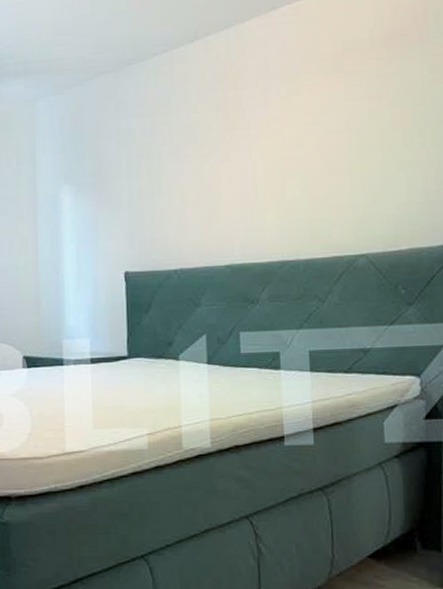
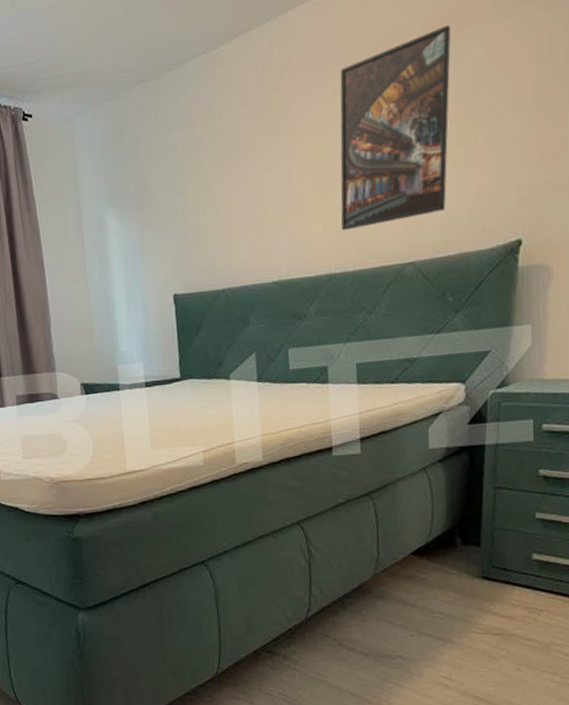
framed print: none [293,42,397,221] -> present [340,24,451,231]

